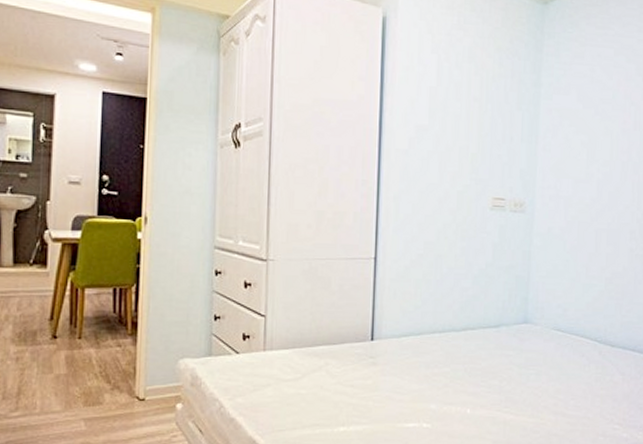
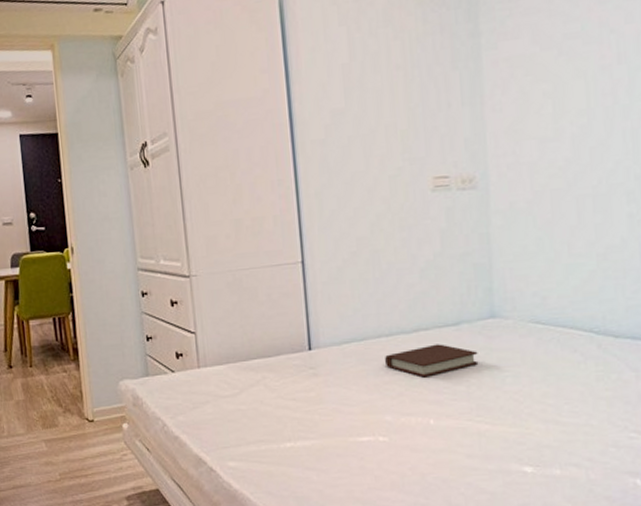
book: none [435,342,511,371] -> present [384,344,479,378]

